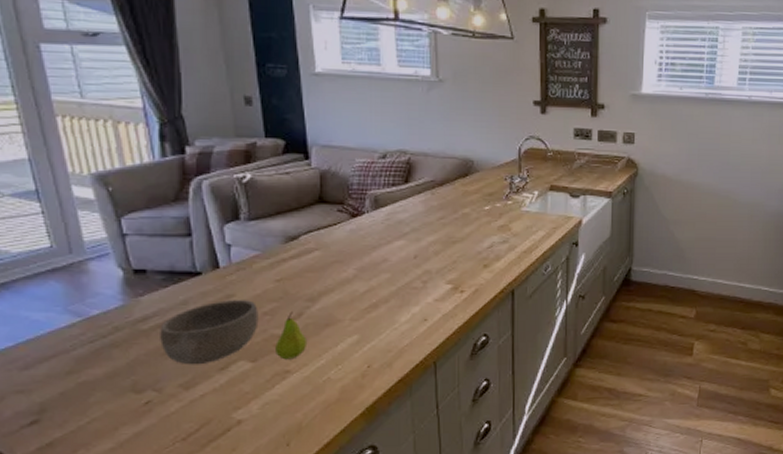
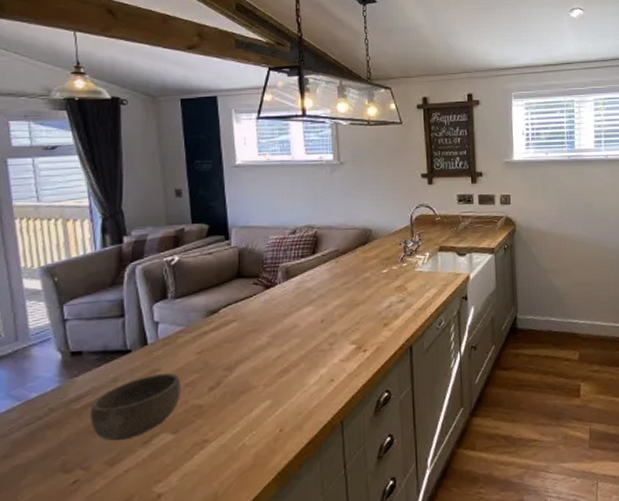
fruit: present [274,311,308,360] -> none [194,381,225,429]

